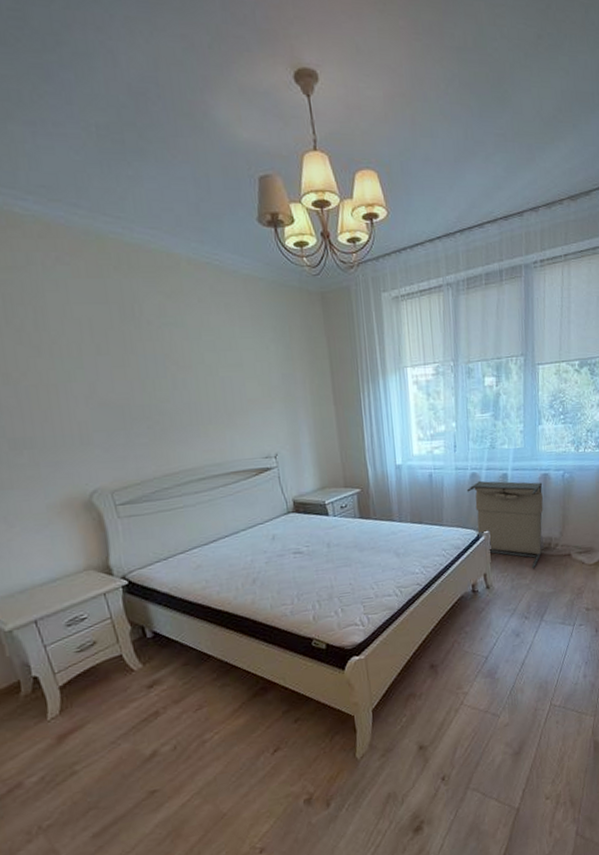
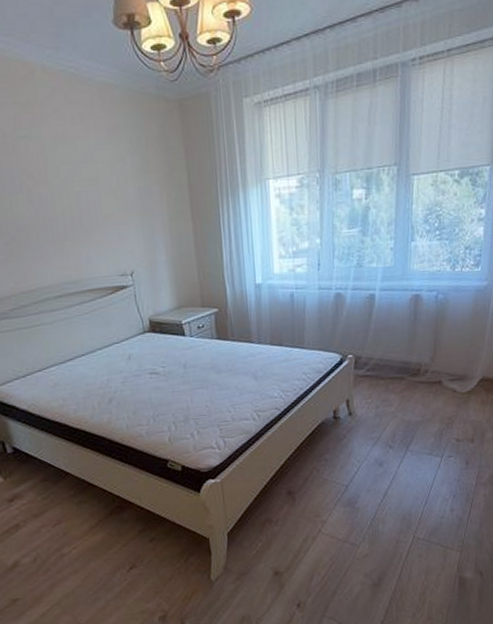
laundry hamper: present [466,480,543,568] -> none [330,301,414,395]

